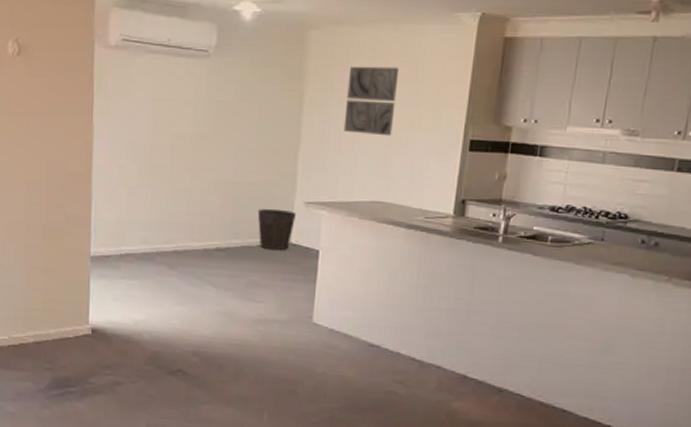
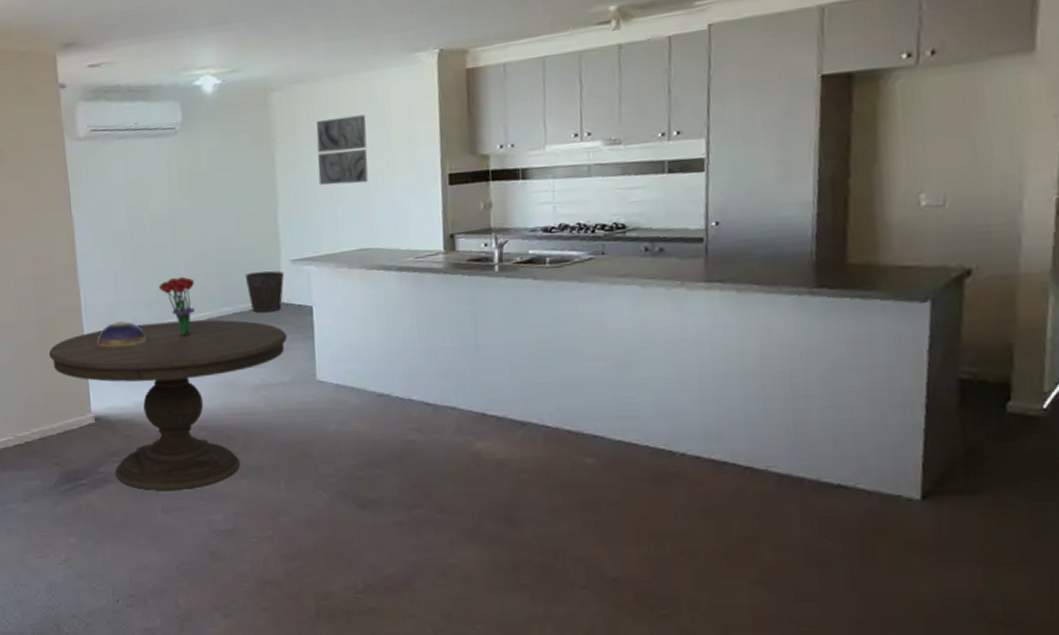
dining table: none [53,243,291,410] -> present [48,319,287,490]
decorative bowl: none [103,238,153,264] -> present [97,321,147,348]
bouquet: none [171,202,208,262] -> present [158,276,195,336]

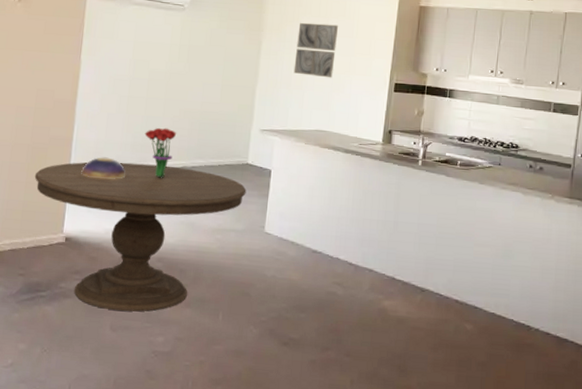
waste bin: present [245,271,284,313] -> none [220,134,252,170]

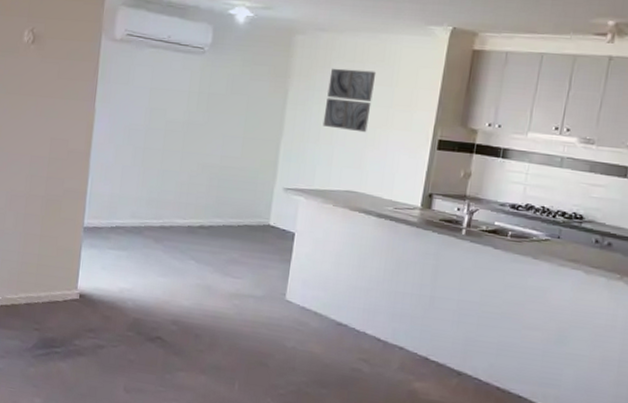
dining table: present [34,162,247,312] -> none [48,216,267,375]
decorative bowl: present [81,157,126,180] -> none [95,212,141,236]
bouquet: present [144,127,177,178] -> none [160,182,194,237]

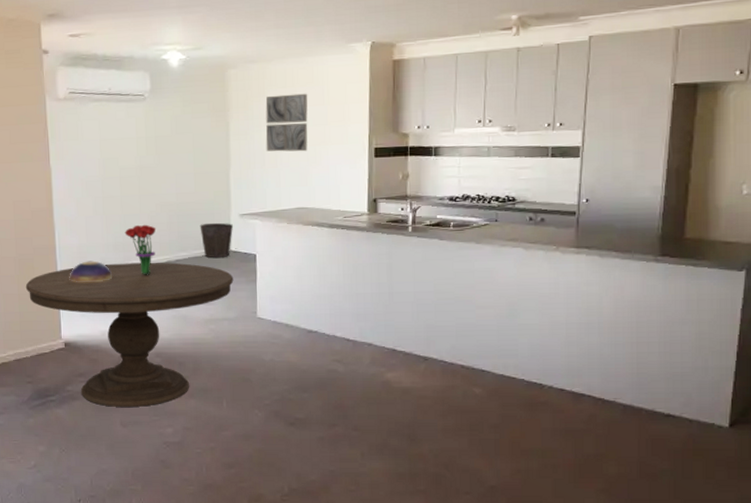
dining table: none [48,216,267,375] -> present [25,262,234,407]
decorative bowl: none [95,212,141,236] -> present [69,260,113,283]
bouquet: none [160,182,194,237] -> present [124,224,157,275]
waste bin: none [240,191,275,231] -> present [200,222,233,259]

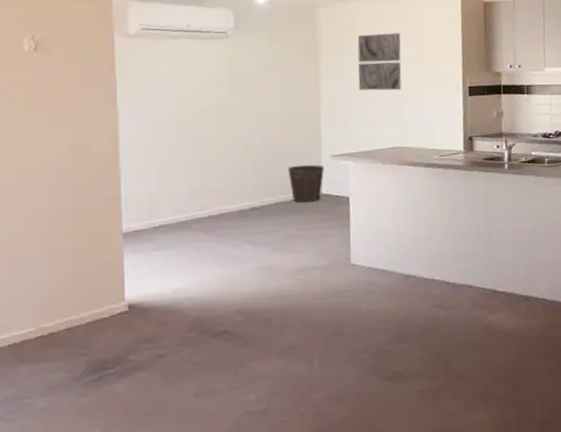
dining table: present [25,262,234,407] -> none [82,209,325,376]
decorative bowl: present [69,260,113,283] -> none [136,210,188,236]
bouquet: present [124,224,157,275] -> none [202,168,239,224]

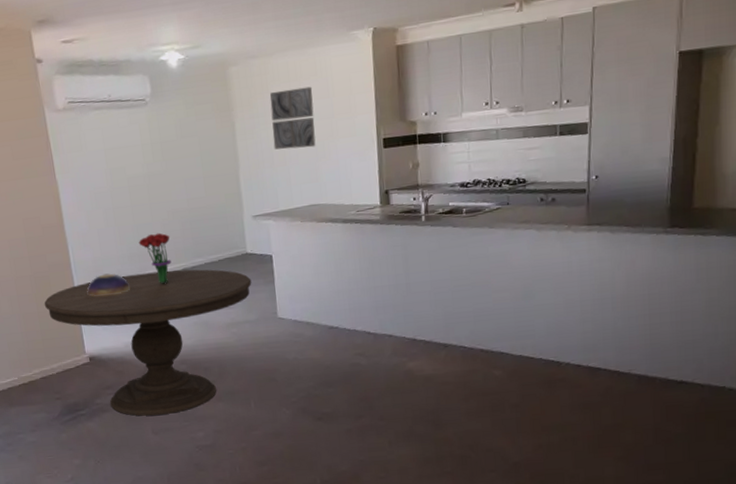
dining table: none [82,209,325,376] -> present [44,269,252,416]
decorative bowl: none [136,210,188,236] -> present [86,273,131,297]
bouquet: none [202,168,239,224] -> present [138,232,172,284]
waste bin: present [287,164,324,203] -> none [213,225,247,262]

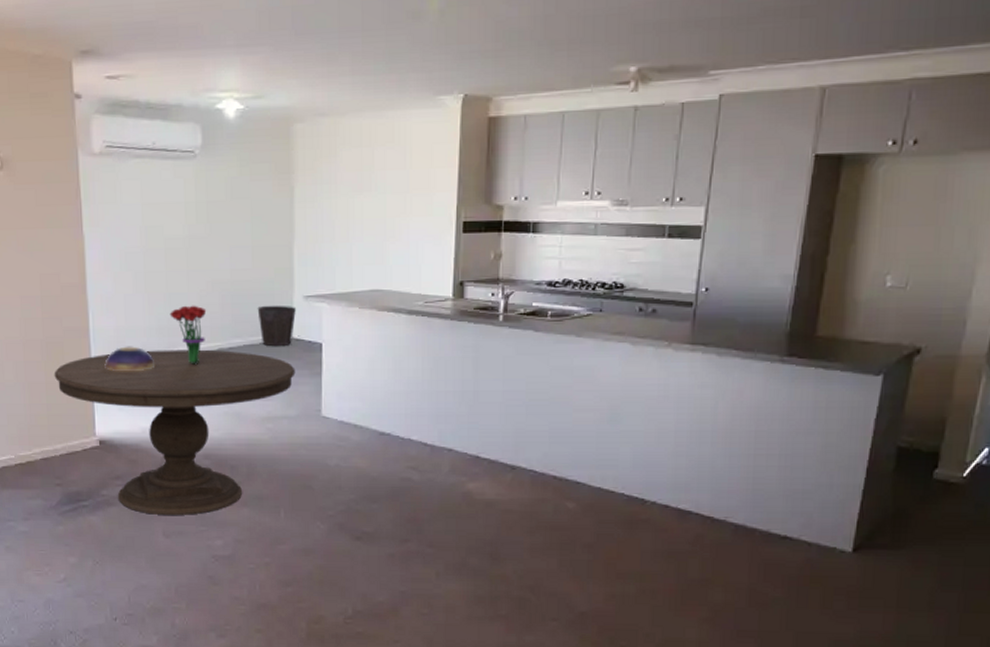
waste bin: none [213,225,247,262] -> present [257,305,296,347]
wall art: present [269,86,316,150] -> none [336,154,387,224]

